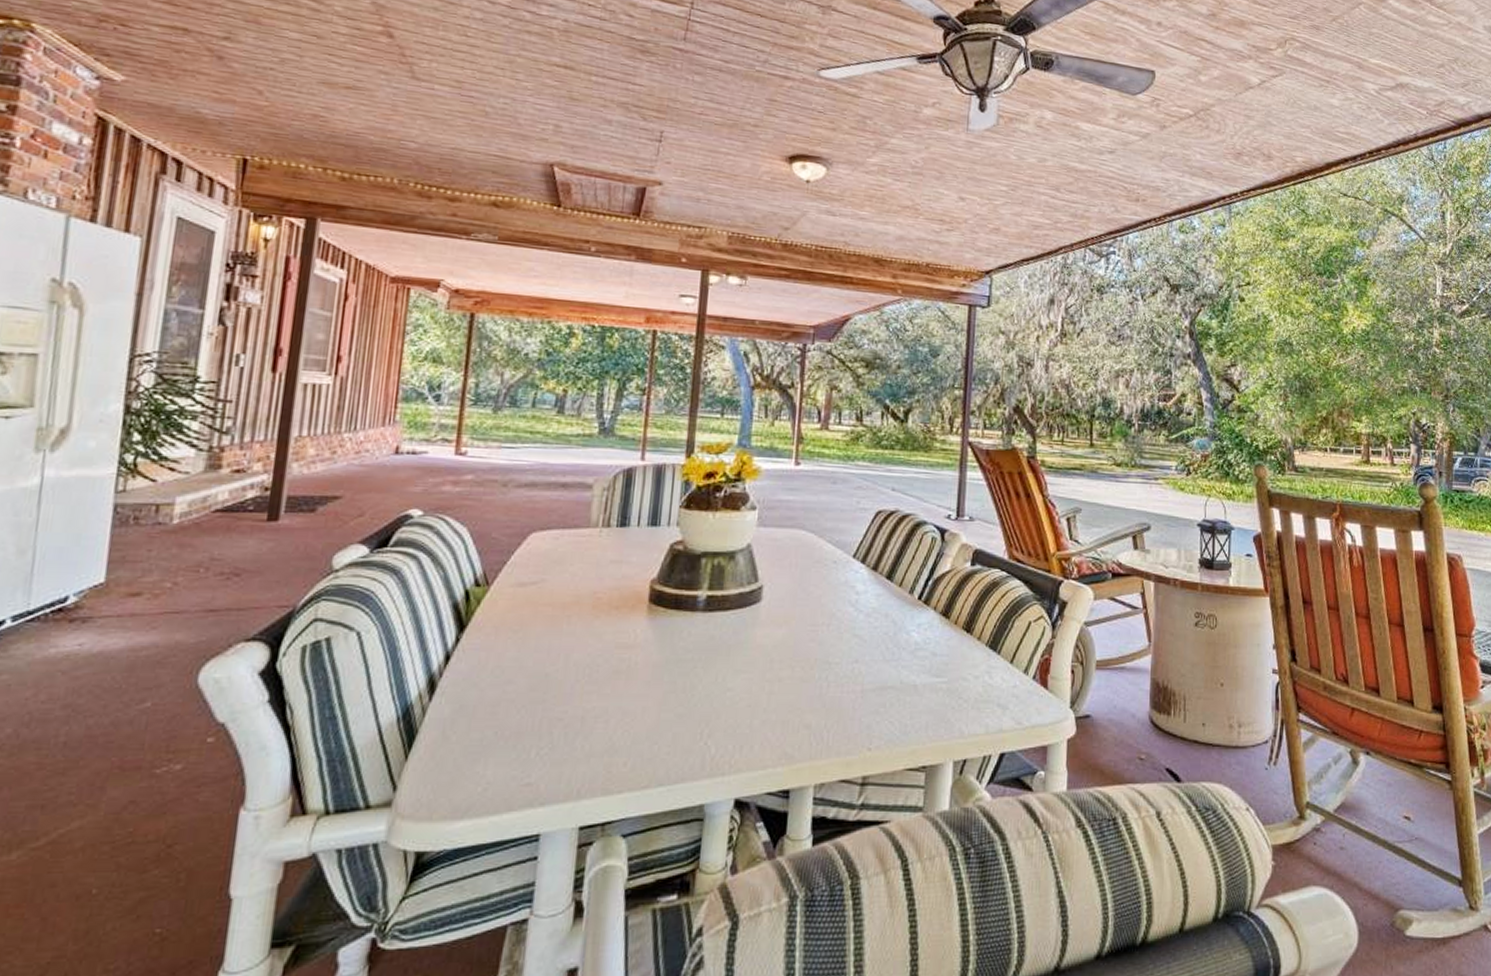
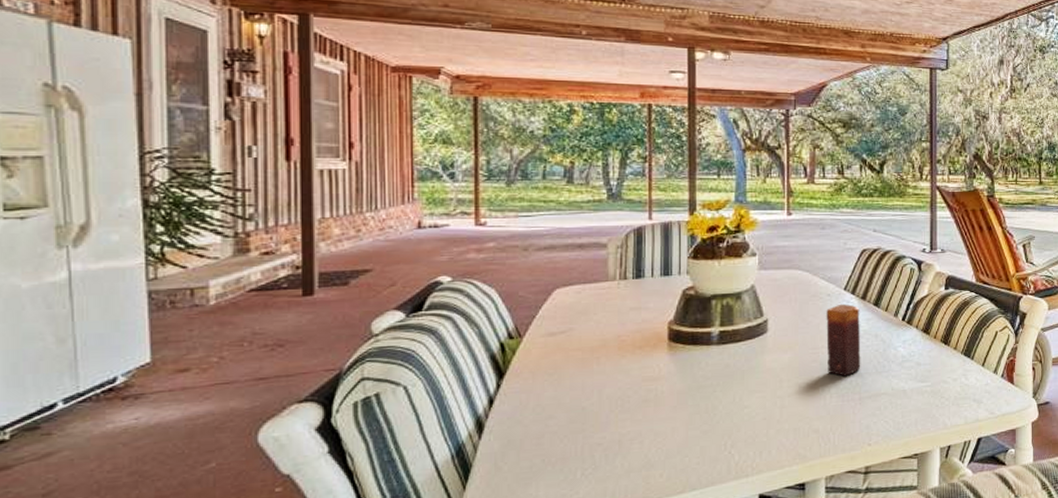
candle: none [827,573,870,662] -> present [826,303,861,376]

